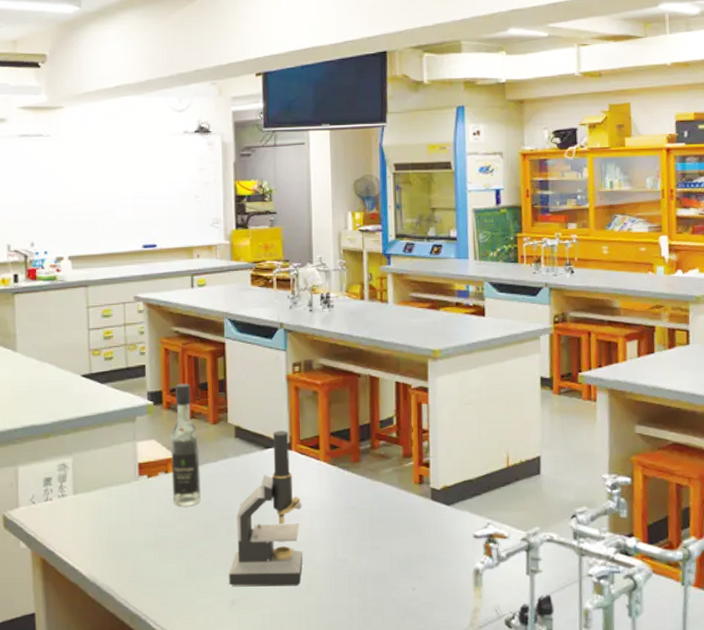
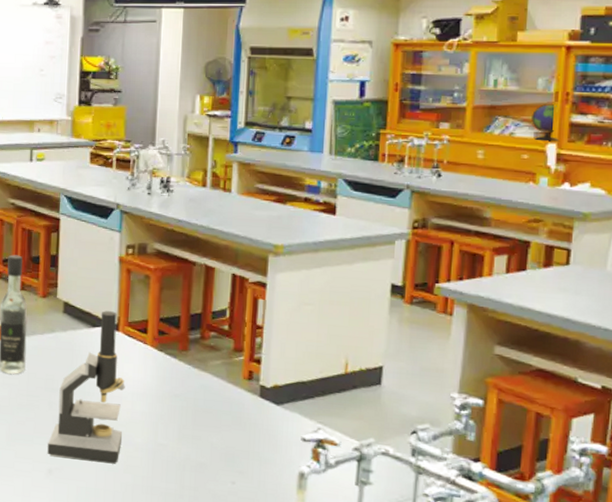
globe: none [644,201,669,235] -> present [532,104,559,142]

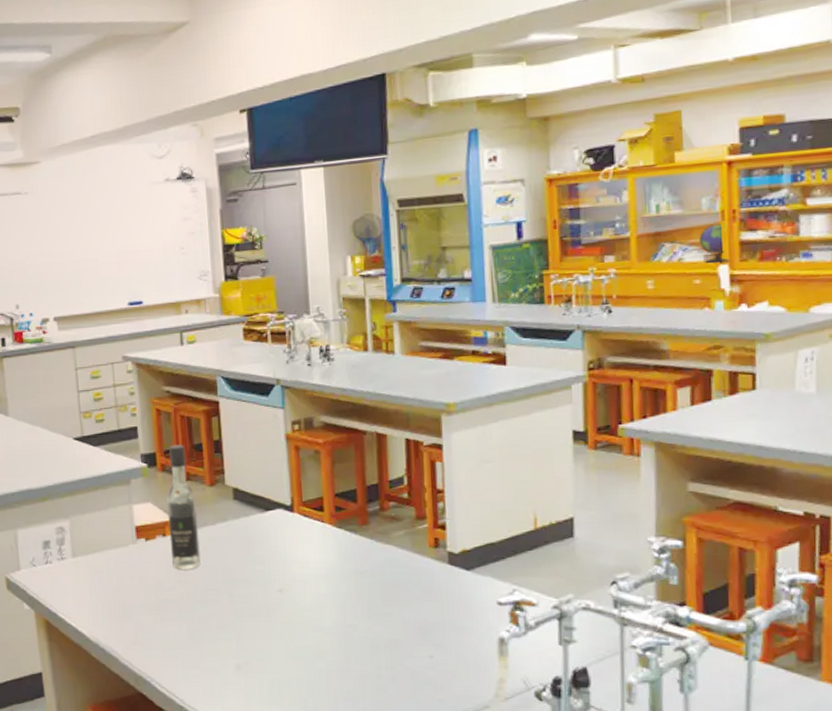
microscope: present [47,311,125,464] -> none [233,492,310,652]

